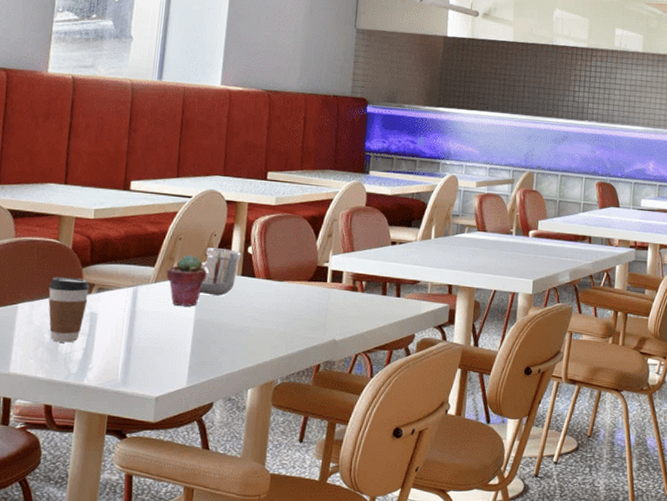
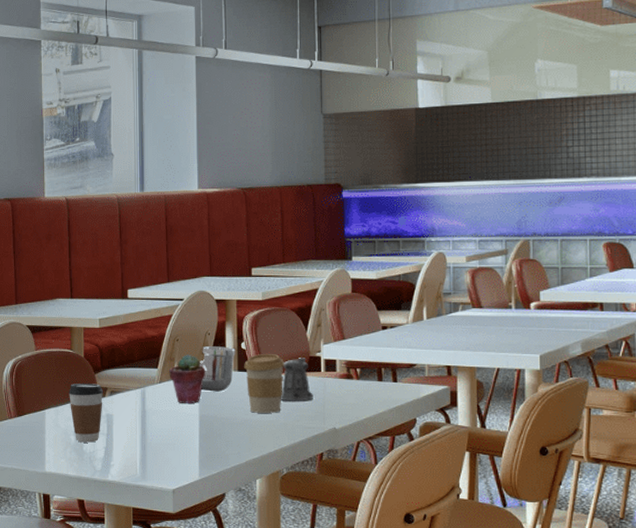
coffee cup: none [248,260,291,321] -> present [244,354,284,413]
pepper shaker: none [282,266,317,311] -> present [280,358,313,401]

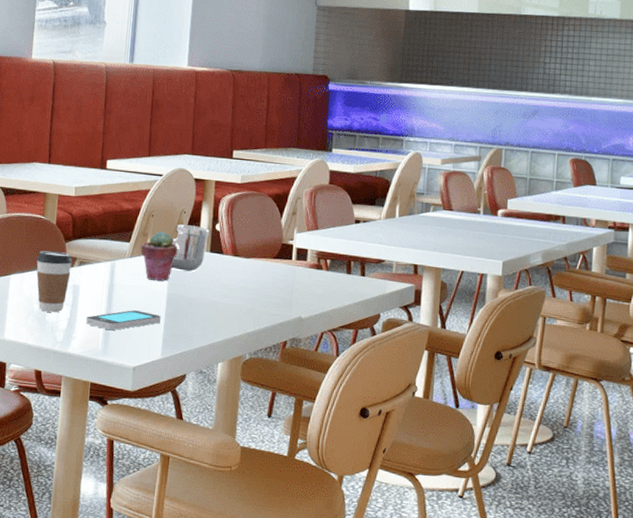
smartphone: none [123,434,195,455] -> present [86,310,161,330]
coffee cup: present [244,354,284,413] -> none [216,237,257,297]
pepper shaker: present [280,358,313,401] -> none [249,244,282,288]

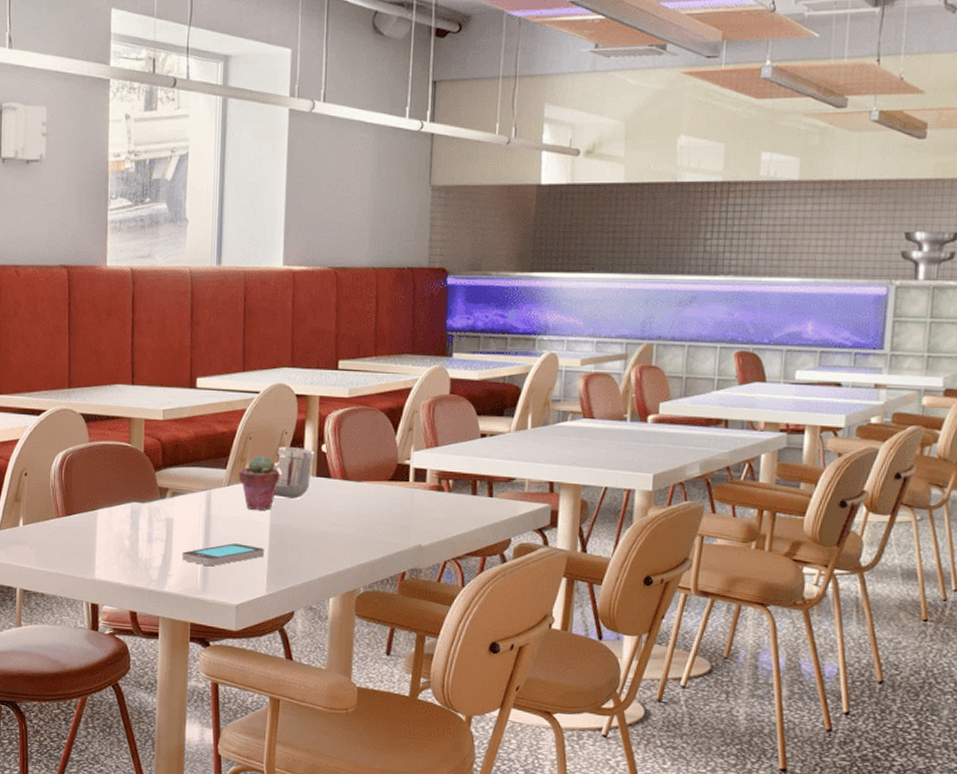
coffee cup: present [36,250,73,313] -> none [125,482,165,549]

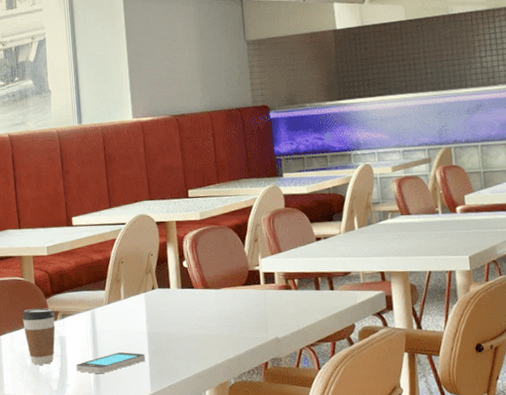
coffee cup: none [125,482,165,549] -> present [22,308,56,365]
potted succulent: present [239,455,280,510] -> none [116,275,151,322]
pipe fitting: present [272,447,315,499] -> none [142,266,178,310]

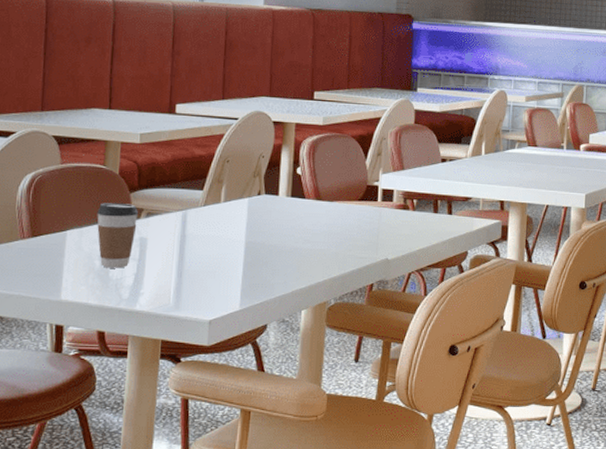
smartphone: present [76,352,145,374] -> none [155,261,239,283]

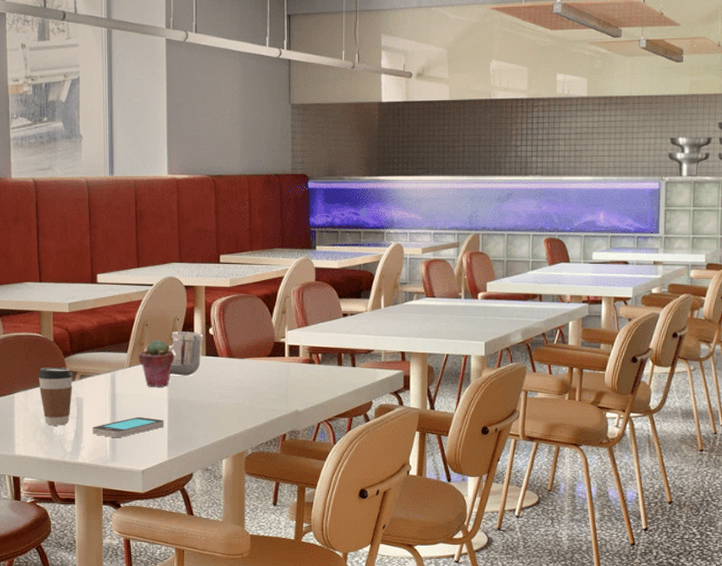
smartphone: none [155,261,239,283] -> present [93,417,164,437]
potted succulent: none [215,177,257,229] -> present [138,339,175,387]
pipe fitting: none [248,169,291,218] -> present [167,332,204,376]

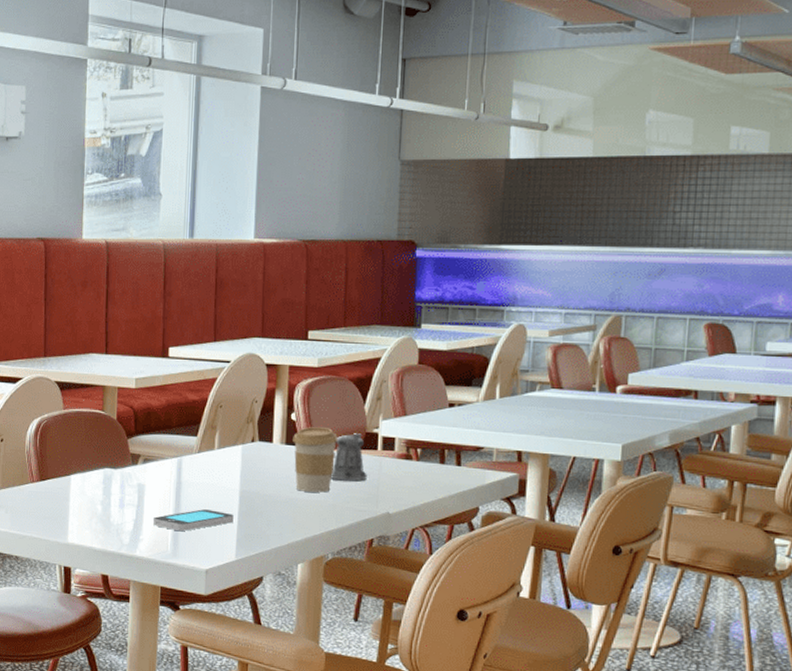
coffee cup: present [38,367,74,426] -> none [98,448,137,514]
potted succulent: present [138,339,175,387] -> none [209,423,250,477]
pipe fitting: present [167,332,204,376] -> none [242,415,285,466]
coffee cup: none [212,340,250,396] -> present [293,427,338,493]
pepper shaker: none [246,343,277,385] -> present [330,433,367,481]

